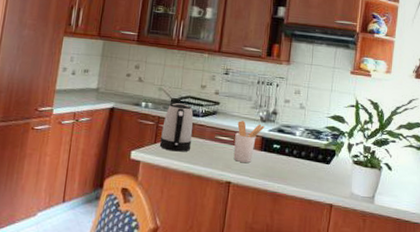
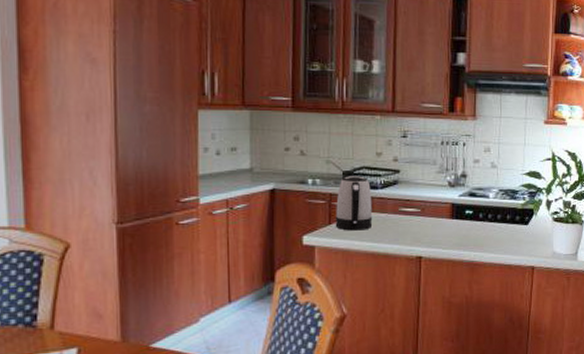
utensil holder: present [233,121,265,163] -> none [422,188,455,234]

